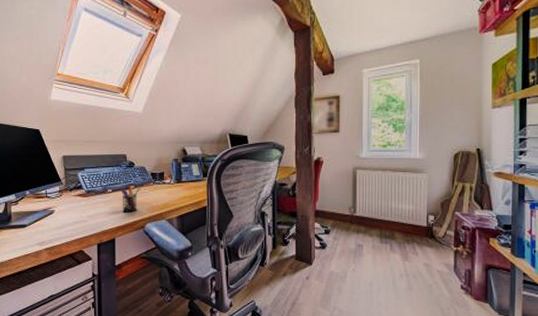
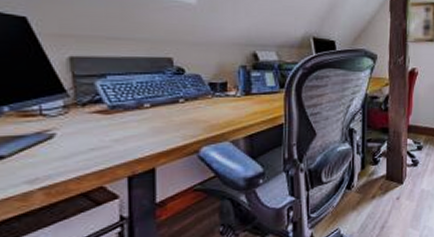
pen holder: present [120,185,140,213] -> none [164,97,193,134]

